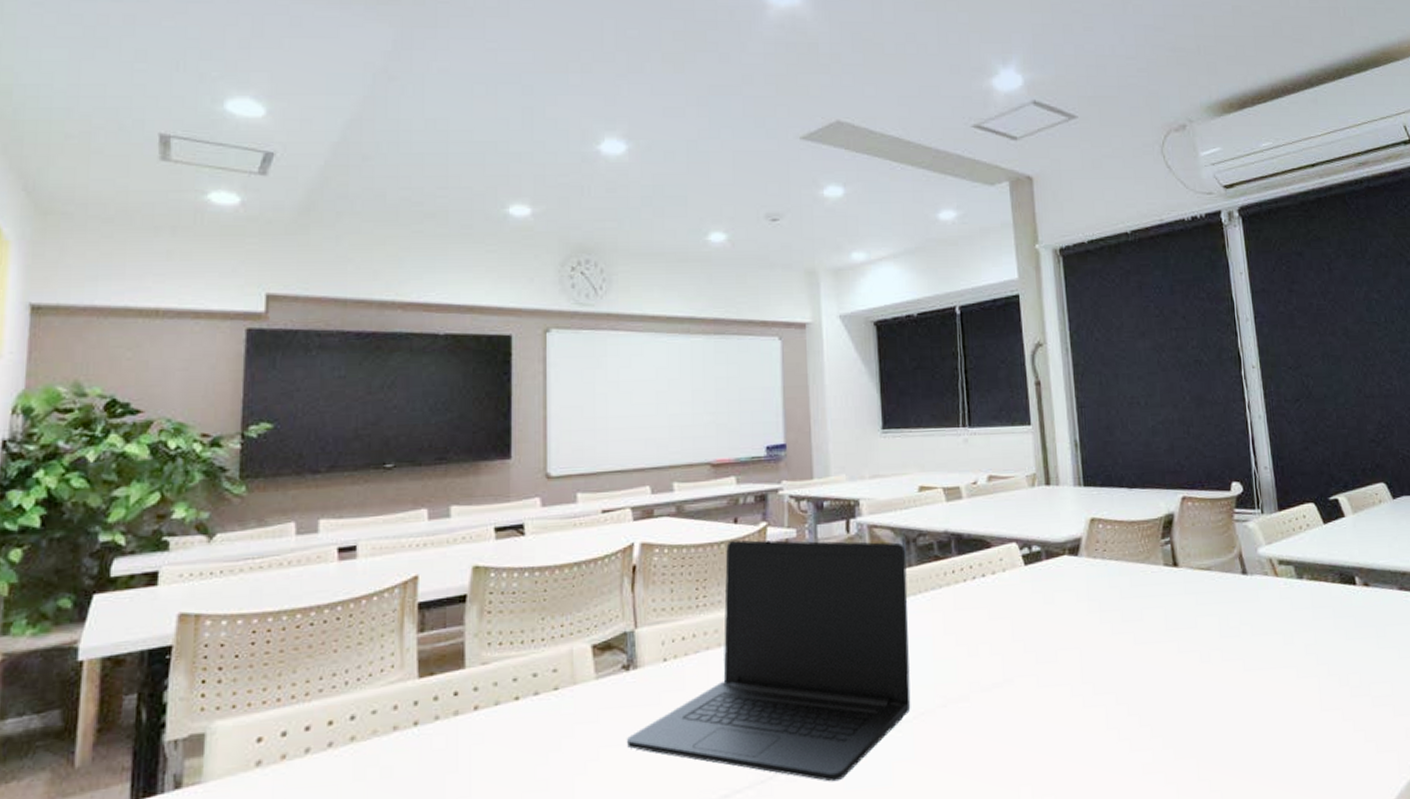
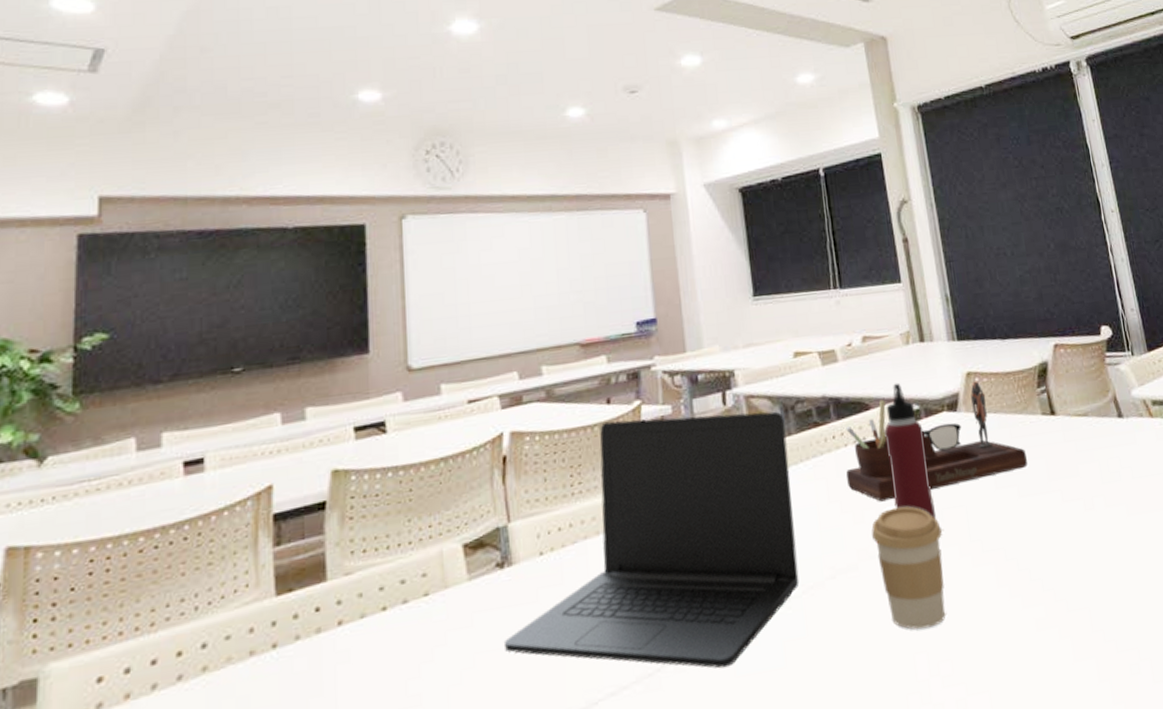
desk organizer: none [964,527,1146,638] -> present [846,381,1028,502]
coffee cup: none [985,643,1054,763] -> present [871,506,946,630]
water bottle: none [1004,523,1051,659] -> present [884,383,937,520]

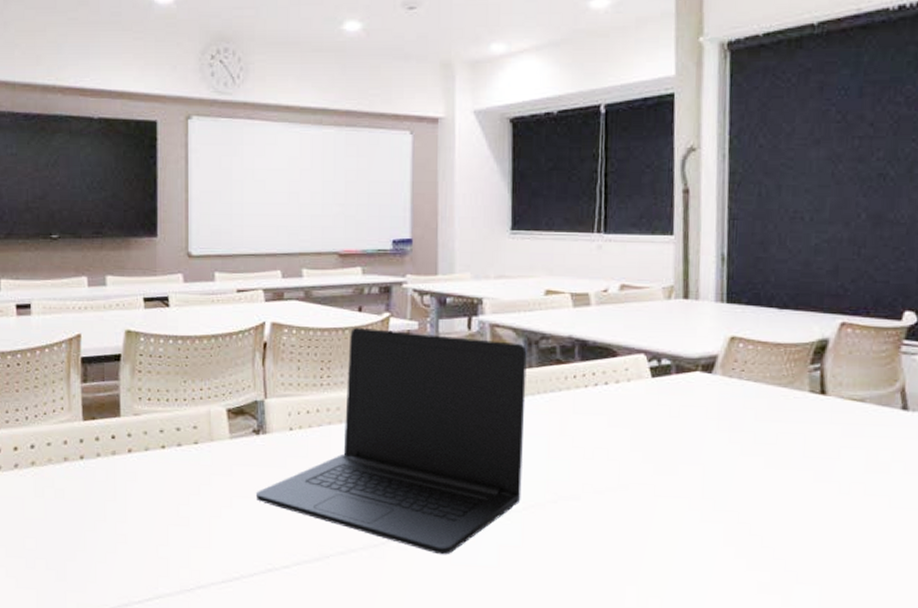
desk organizer: present [846,381,1028,502] -> none [582,346,782,445]
coffee cup: present [871,506,946,630] -> none [600,452,673,566]
water bottle: present [884,383,937,520] -> none [628,335,671,471]

